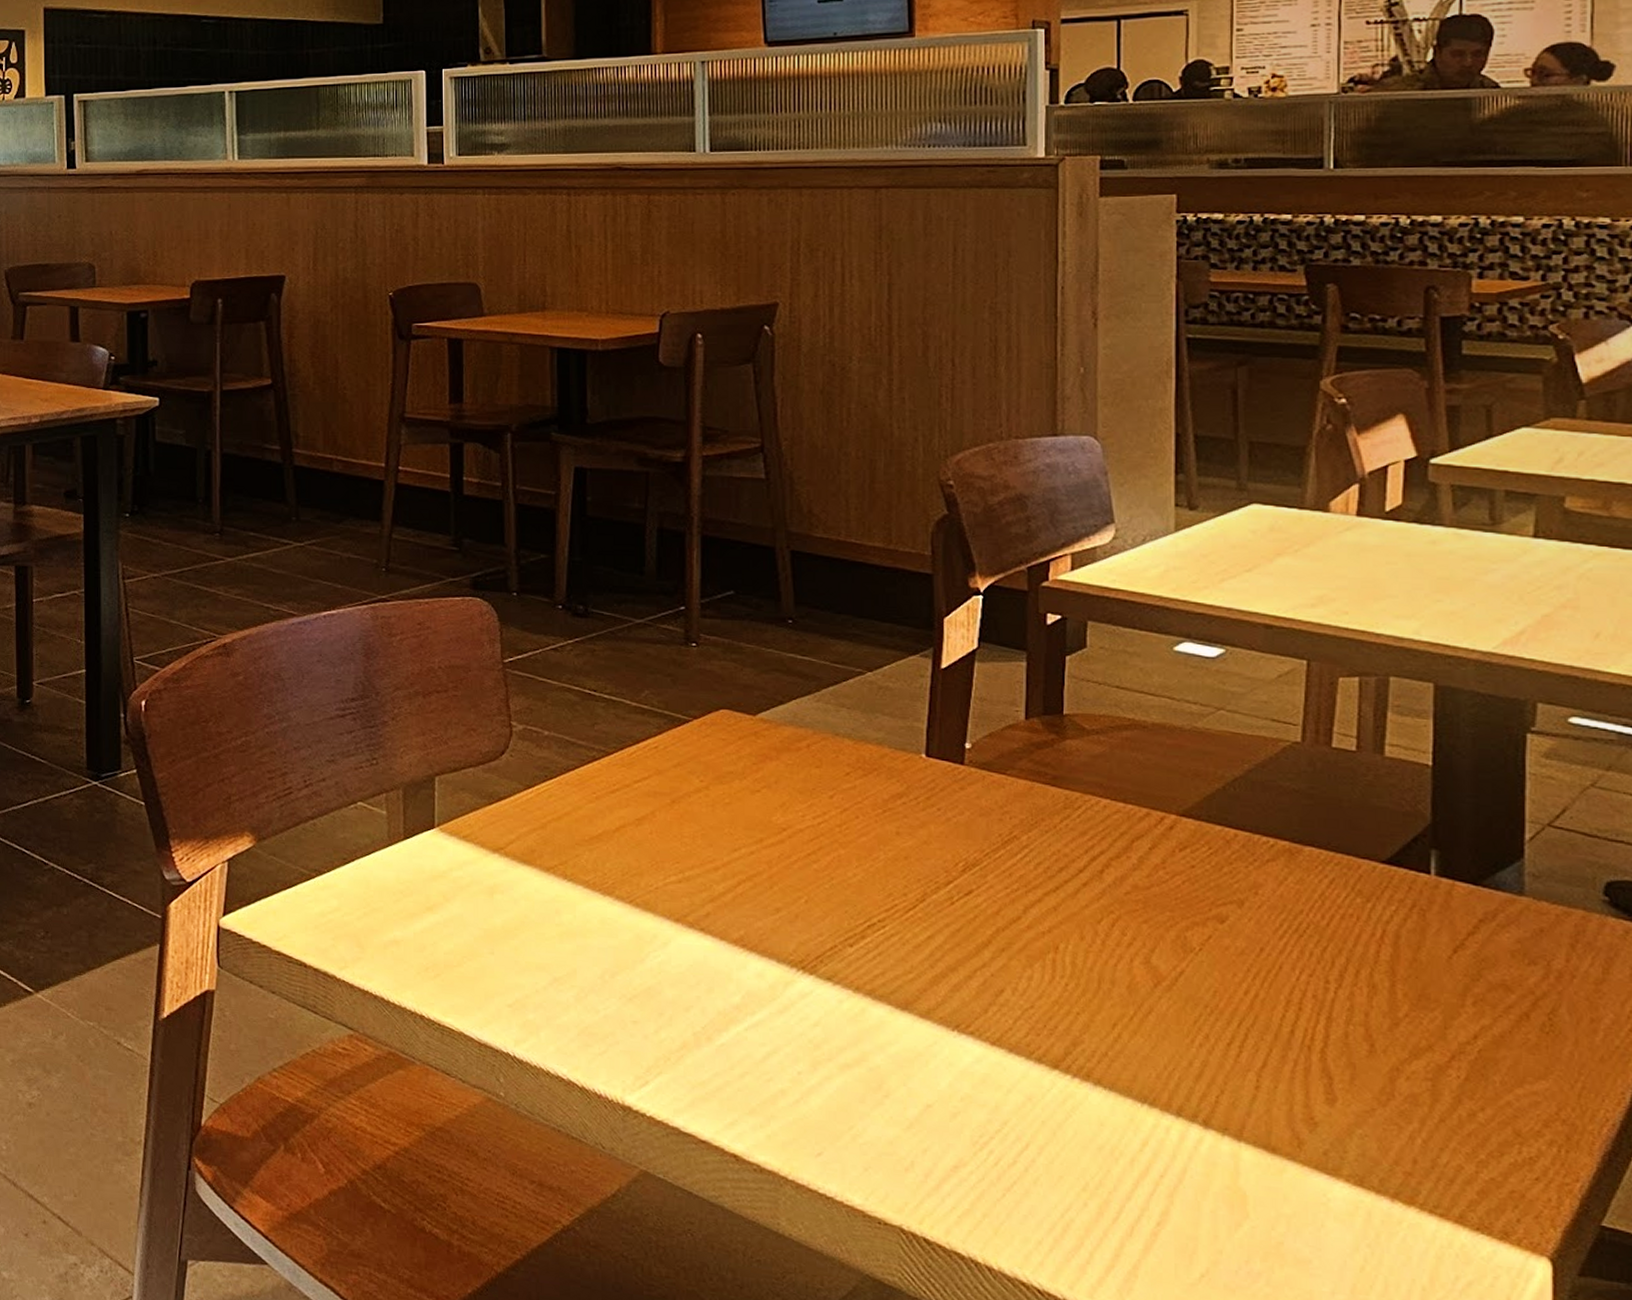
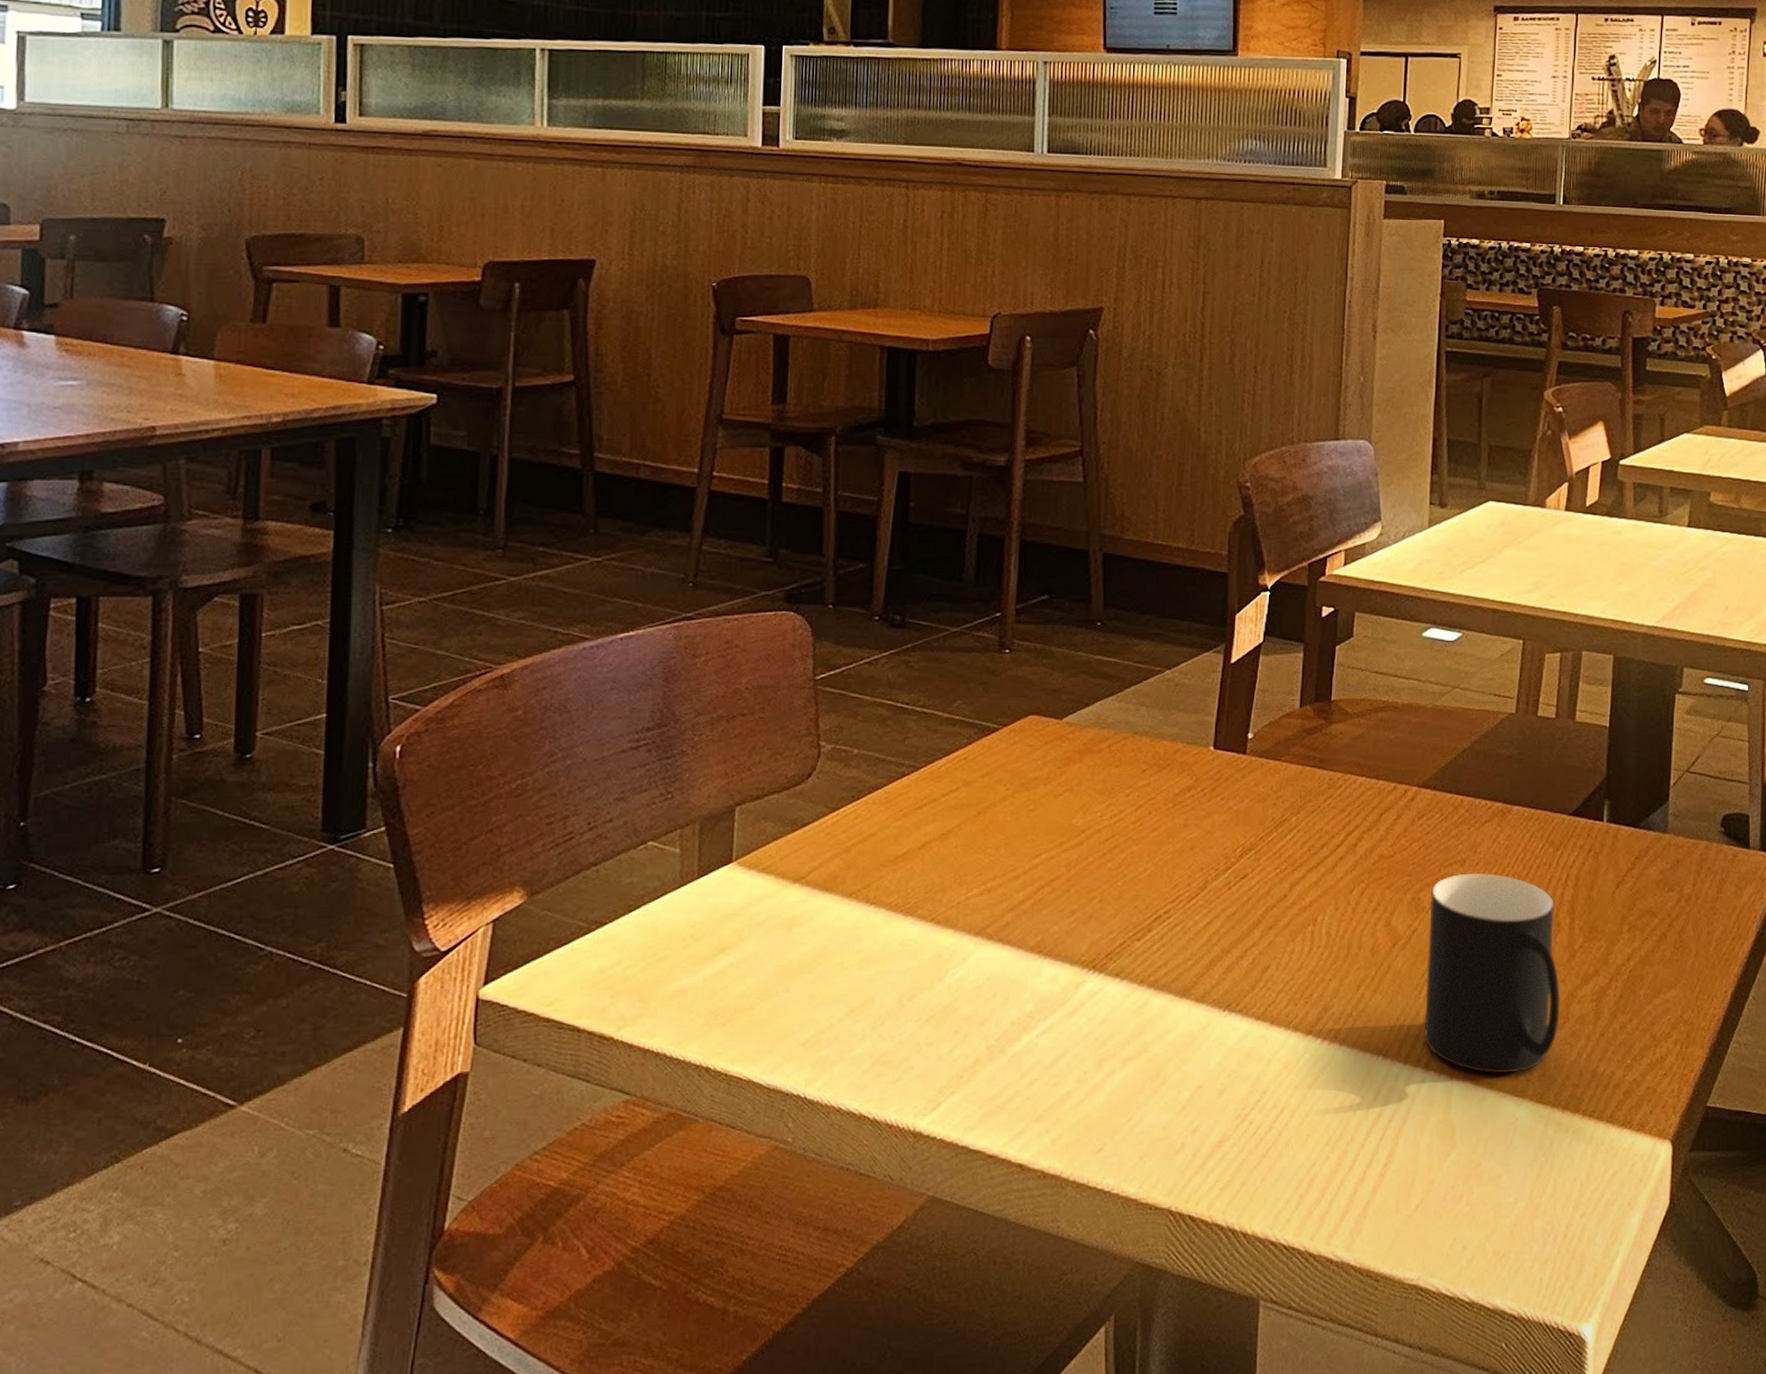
cup: none [1199,915,1382,1148] -> present [1424,872,1560,1074]

